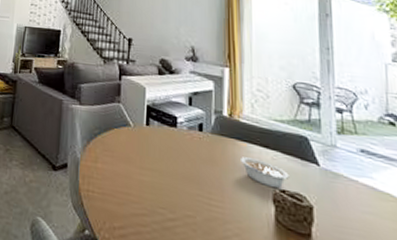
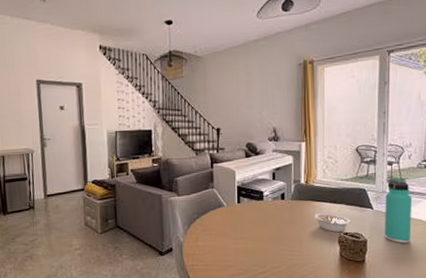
thermos bottle: none [335,129,378,225] -> present [384,177,411,244]

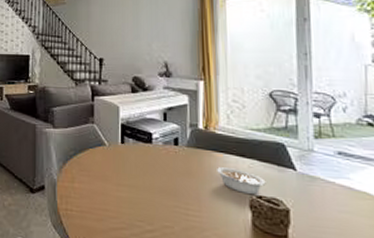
thermos bottle: present [384,177,411,244] -> none [312,134,354,223]

